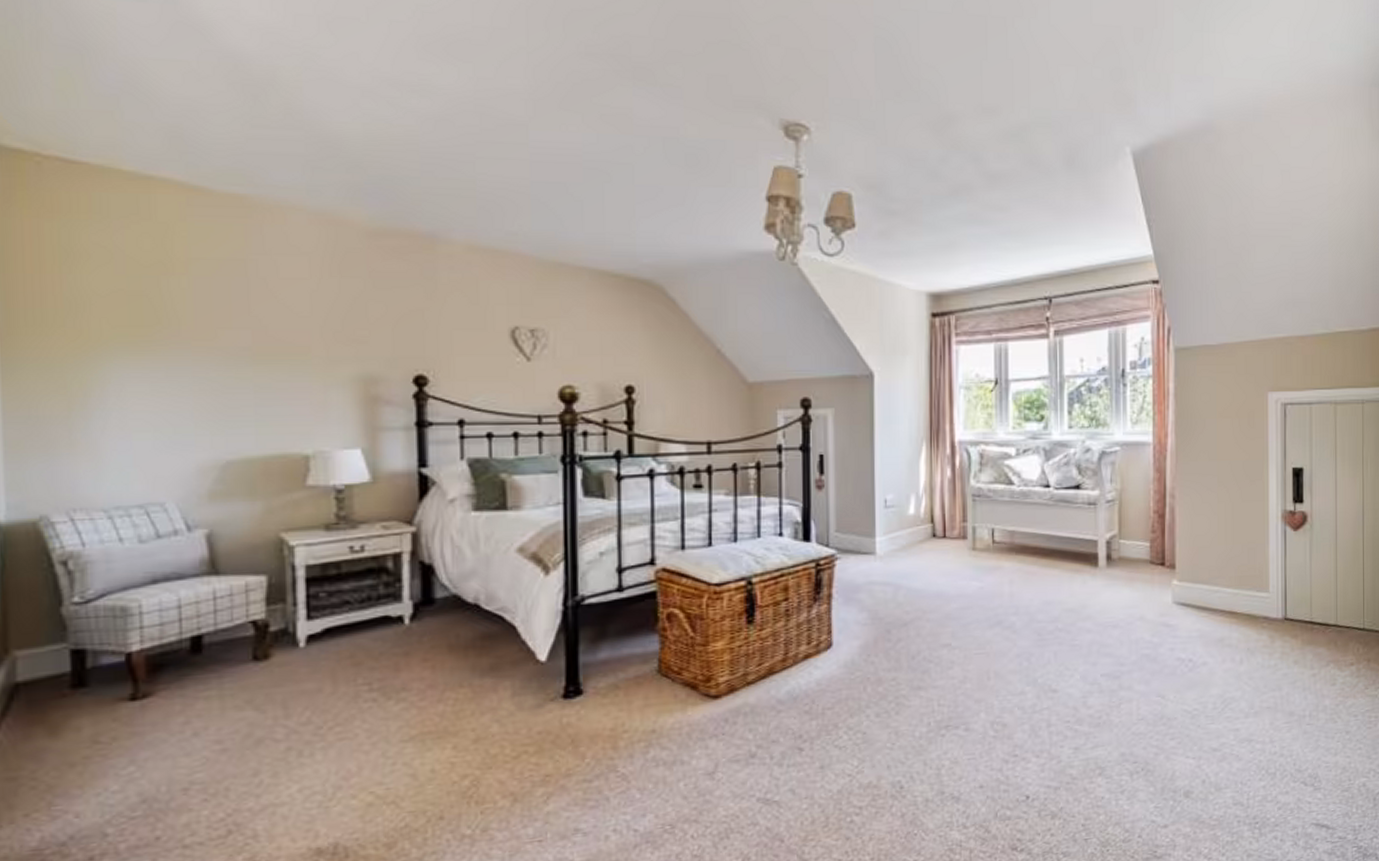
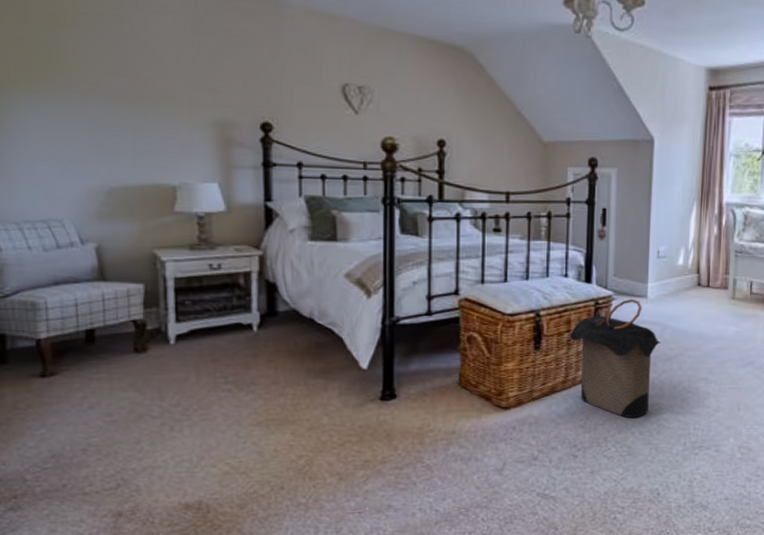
laundry hamper: none [787,556,895,699] -> present [569,298,662,419]

